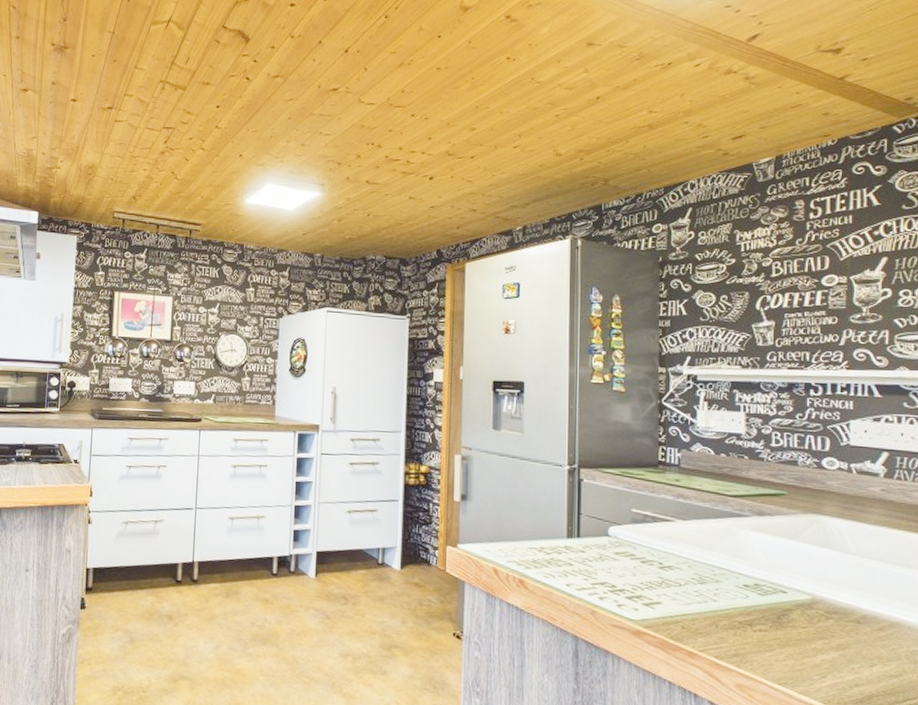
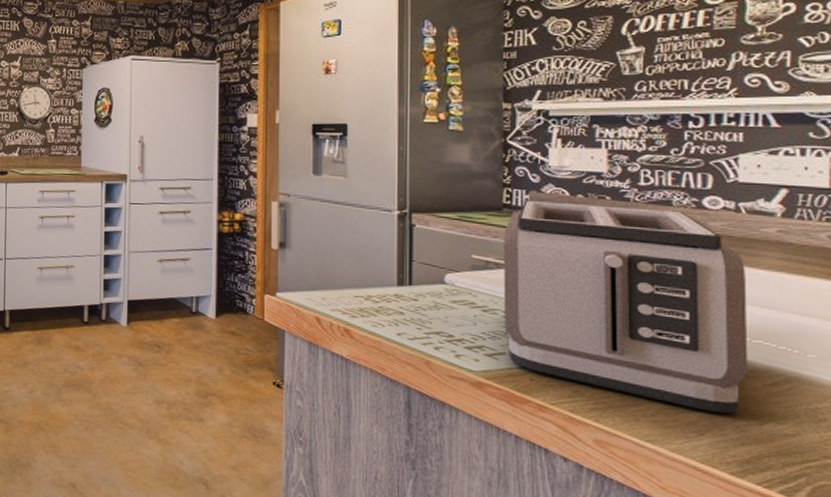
toaster: none [659,457,860,657] -> present [503,200,748,414]

